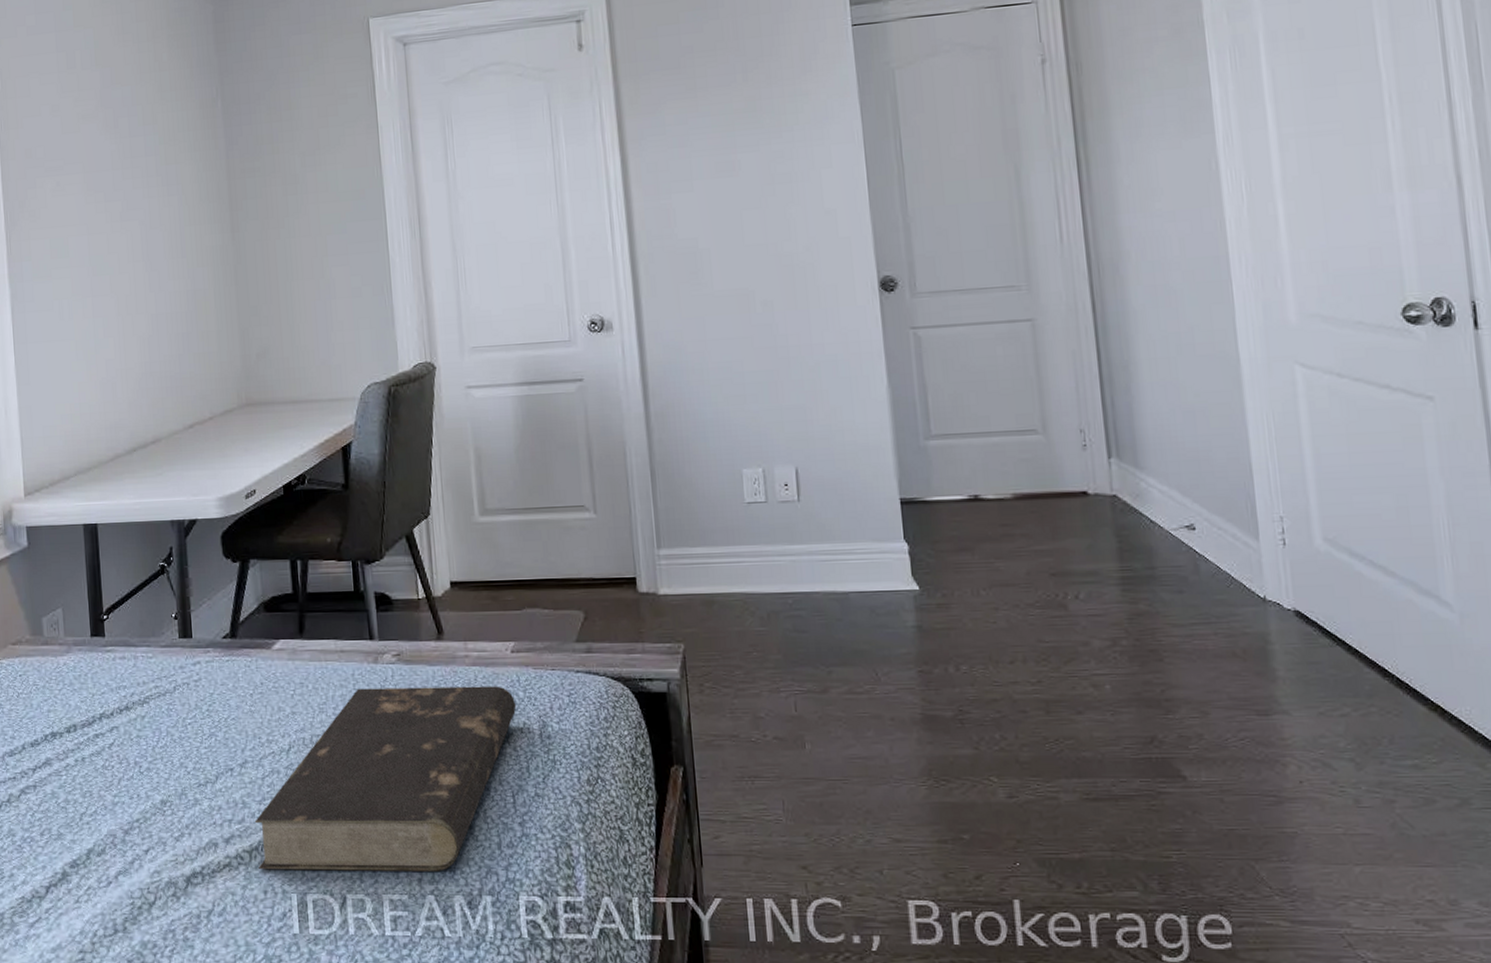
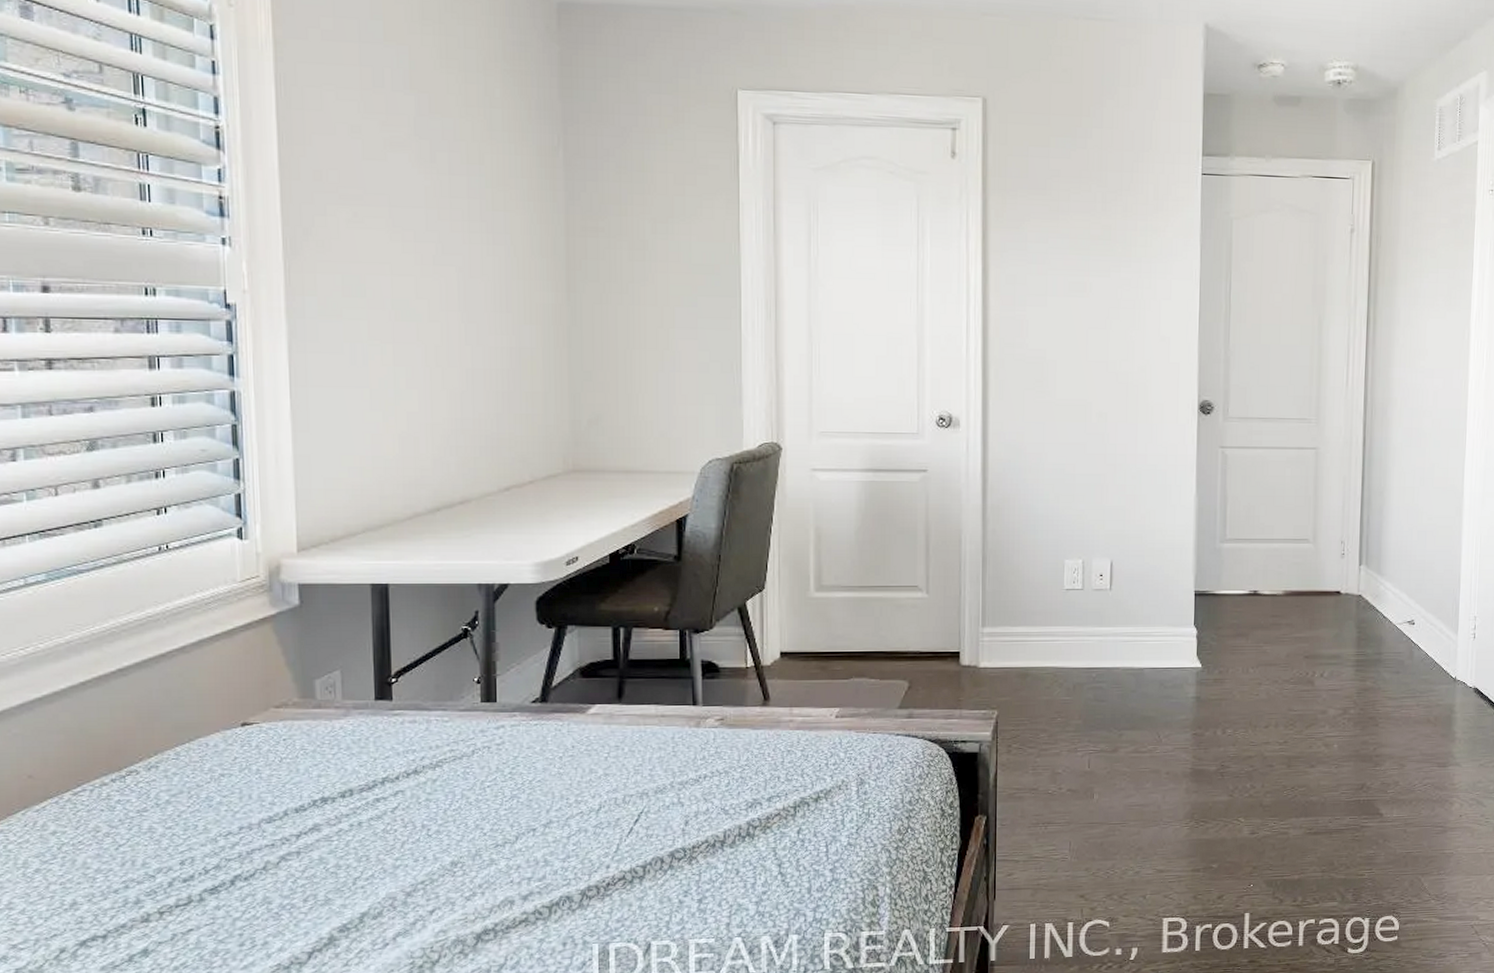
book: present [254,686,517,871] -> none [556,748,837,923]

